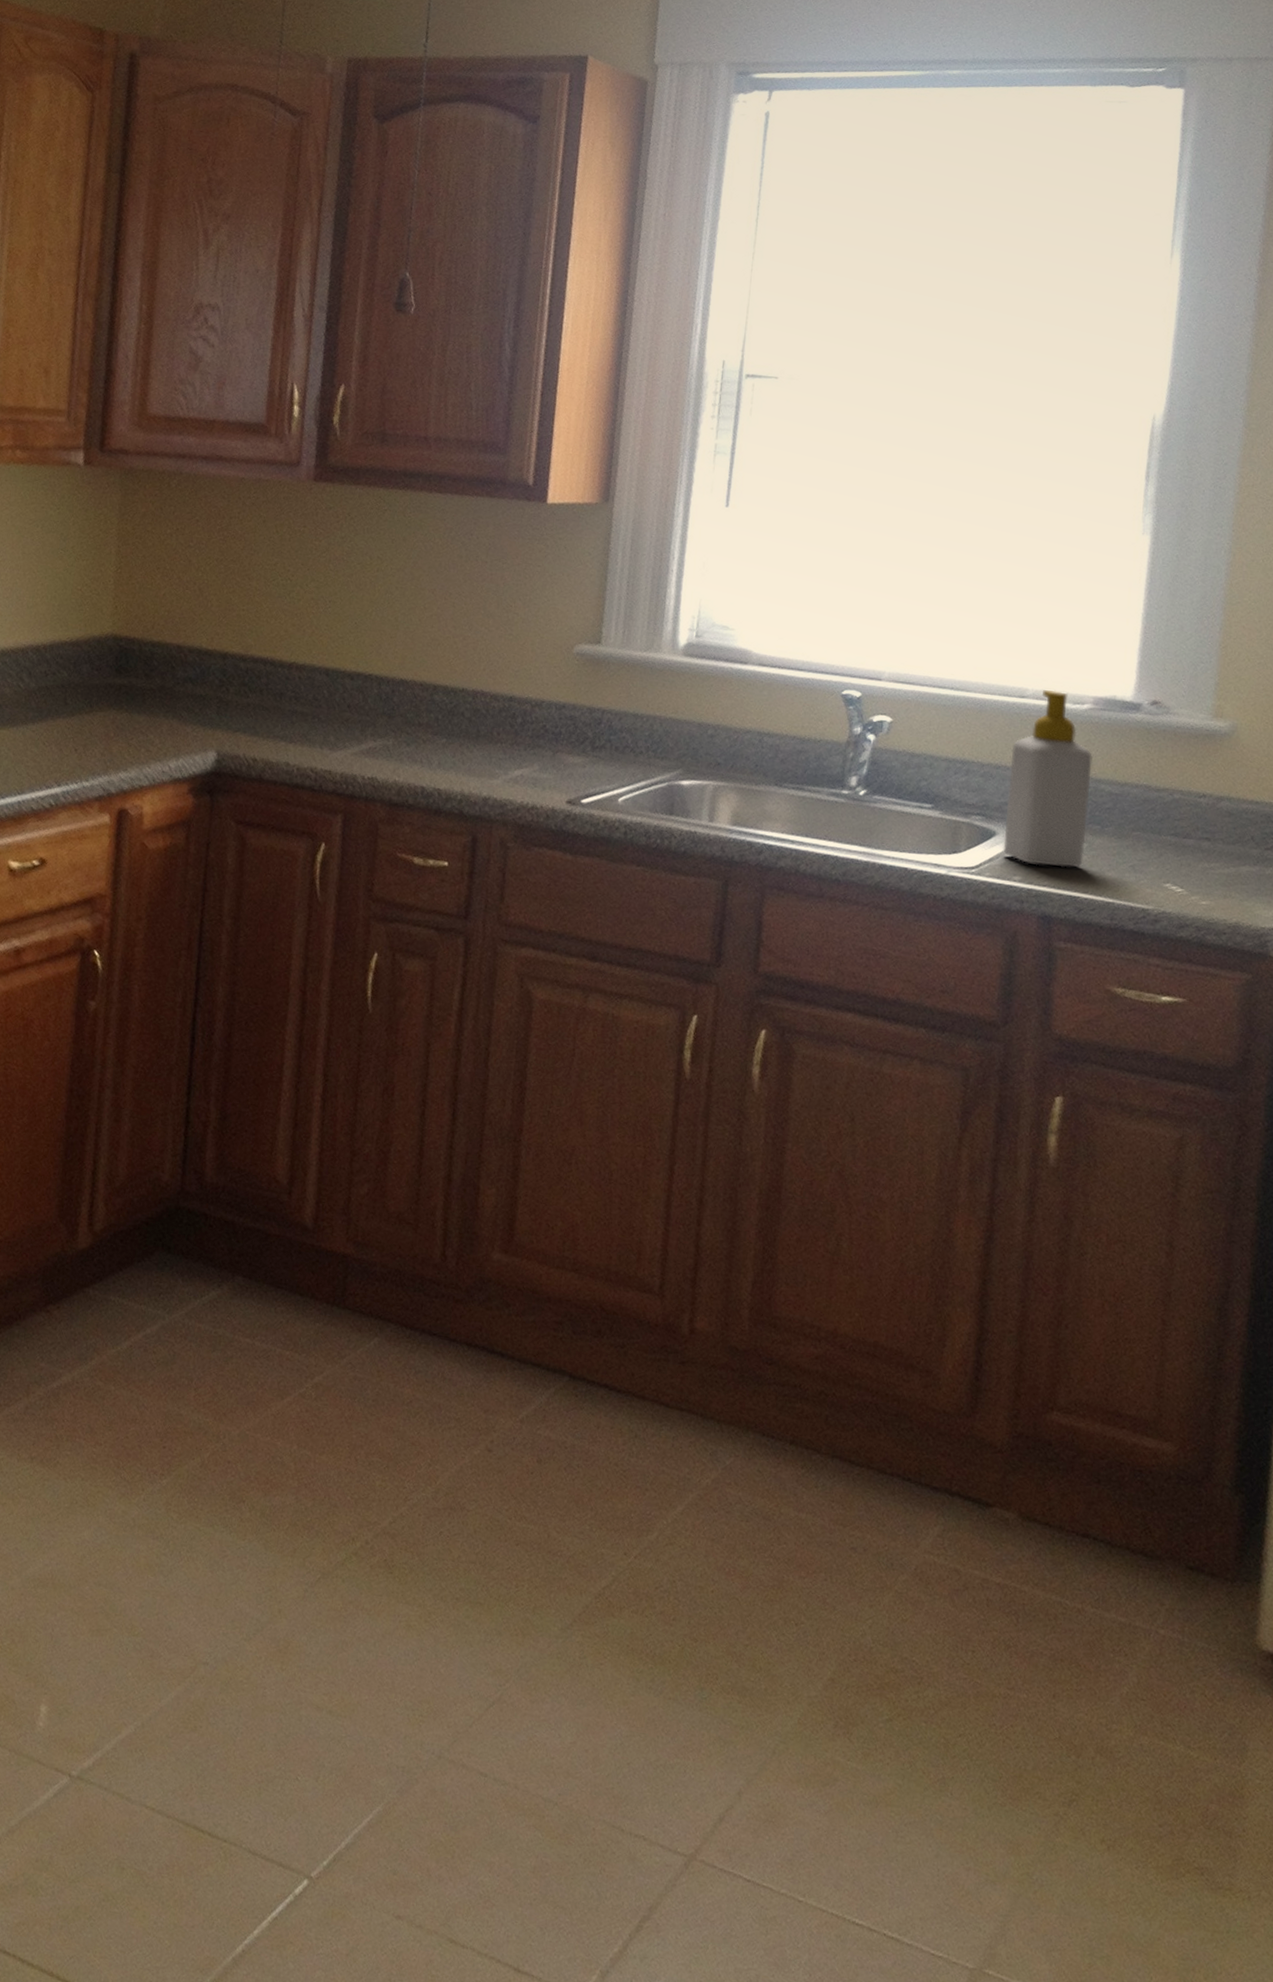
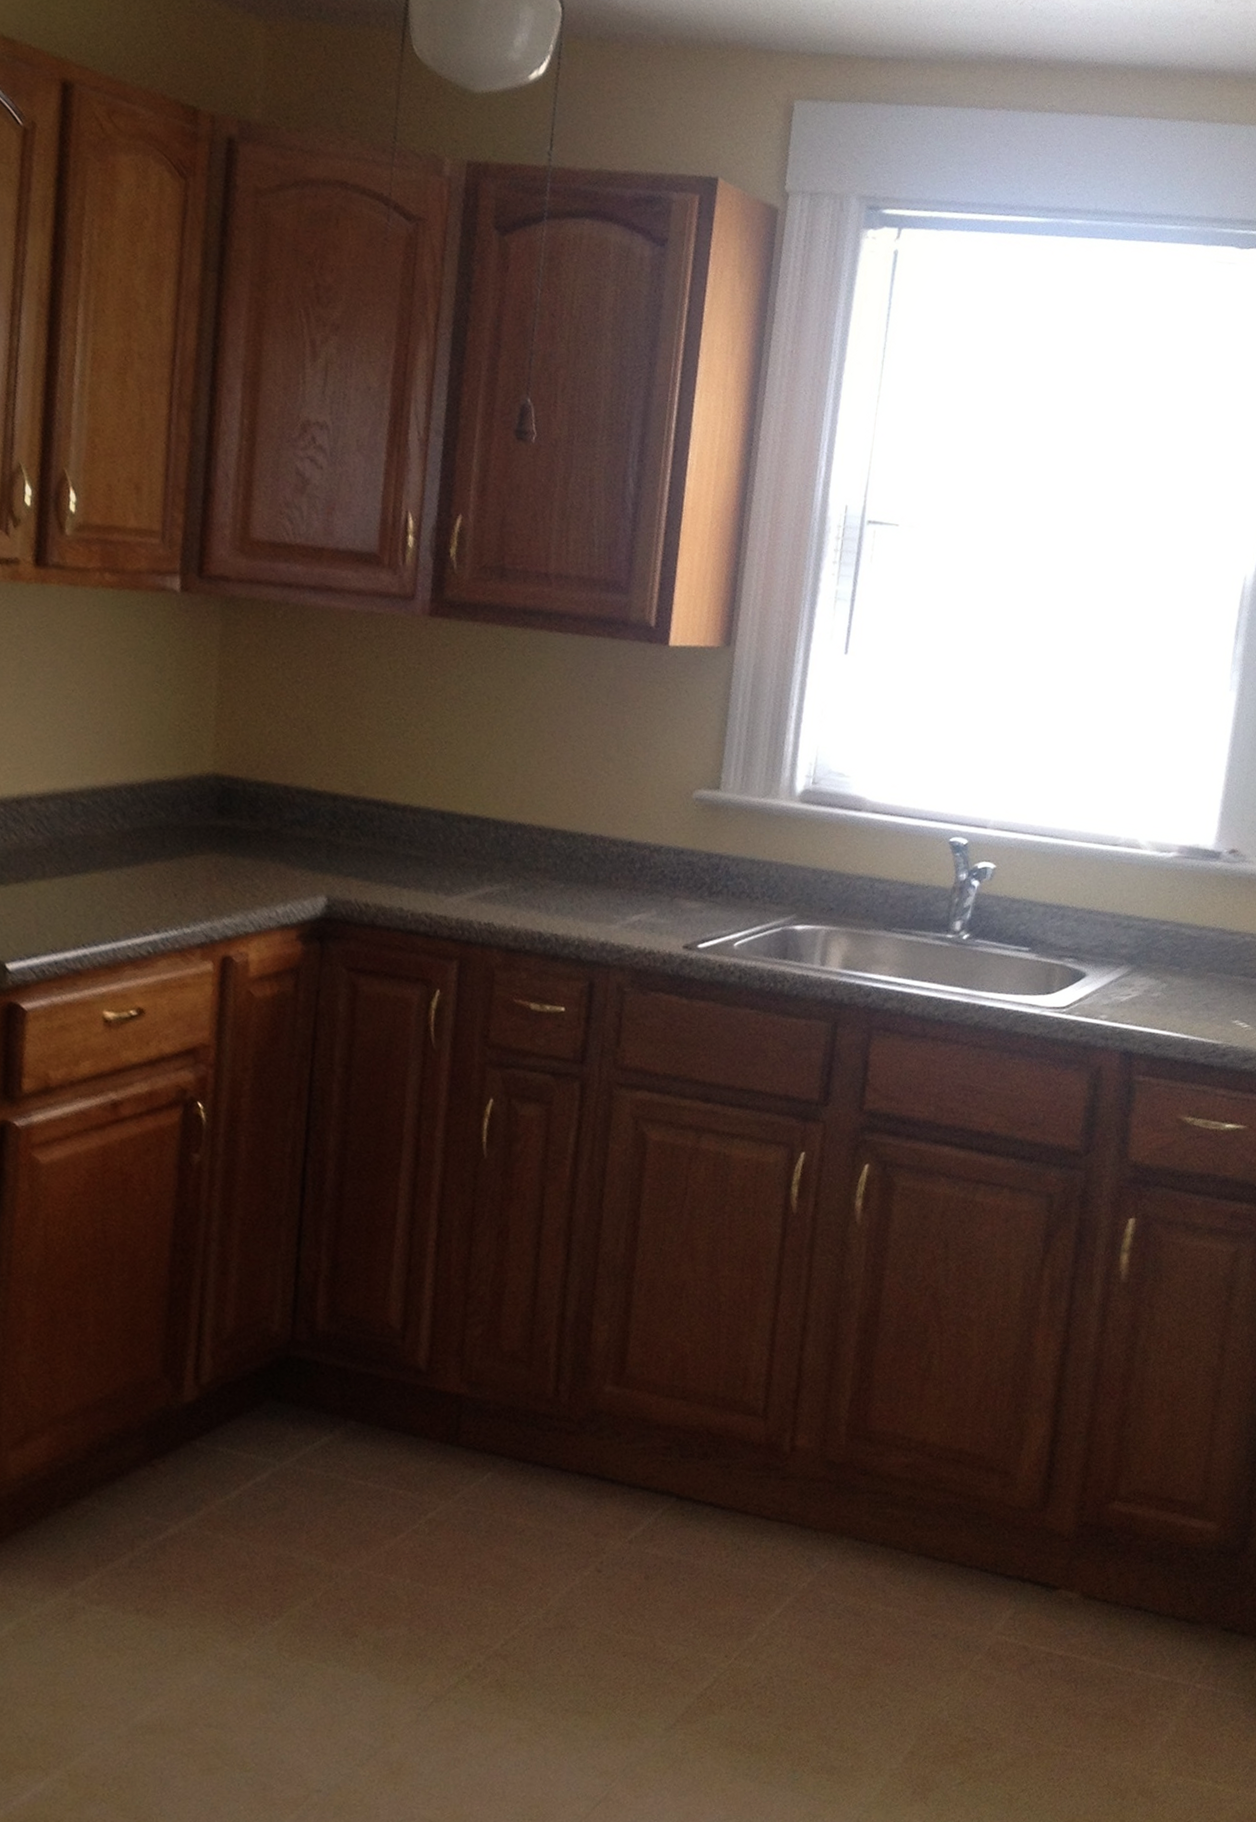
soap bottle: present [1003,690,1093,868] -> none [1092,838,1176,1007]

